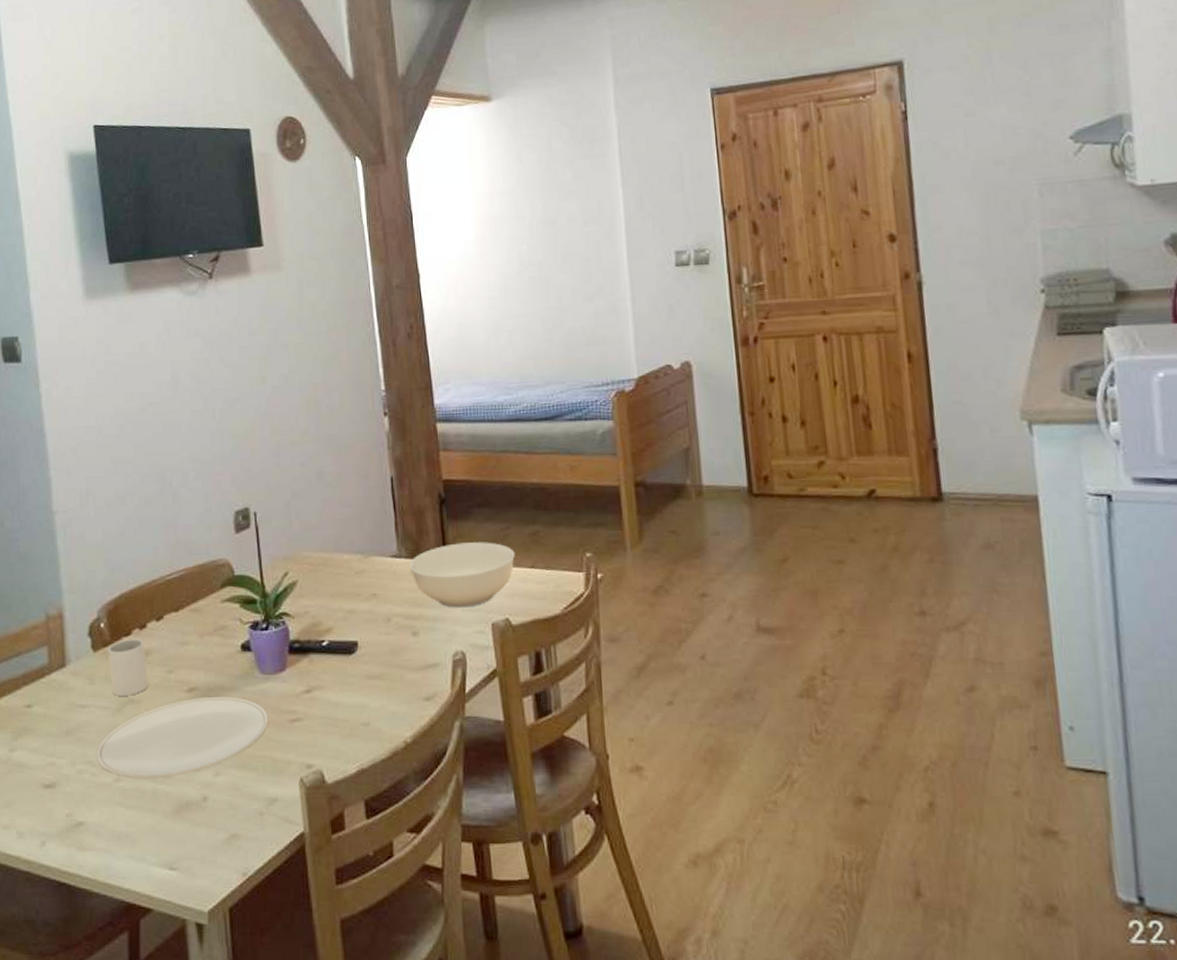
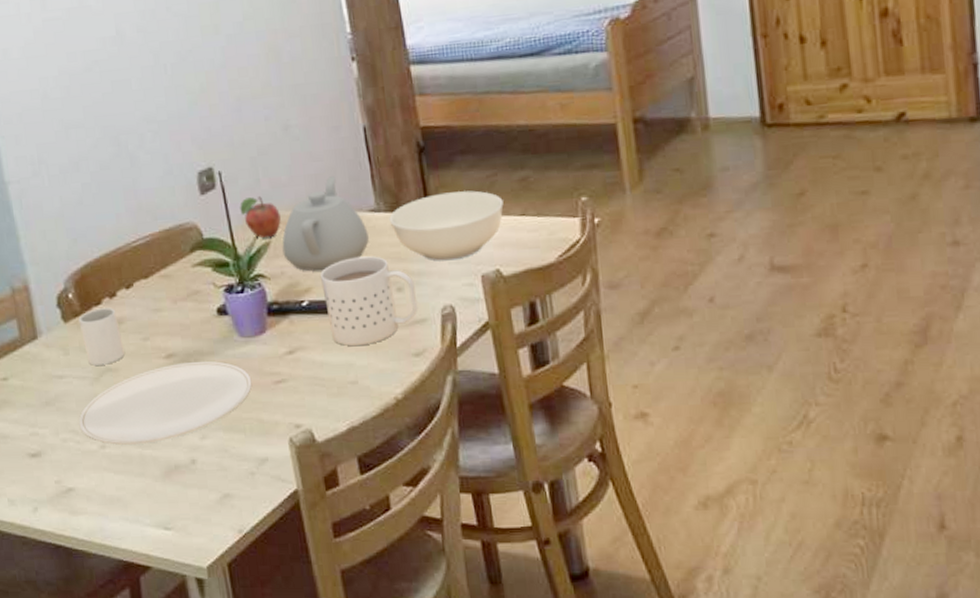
fruit: none [271,536,308,577] -> present [239,195,281,238]
teapot: none [308,522,389,612] -> present [282,176,369,272]
mug: none [342,600,431,688] -> present [321,256,418,347]

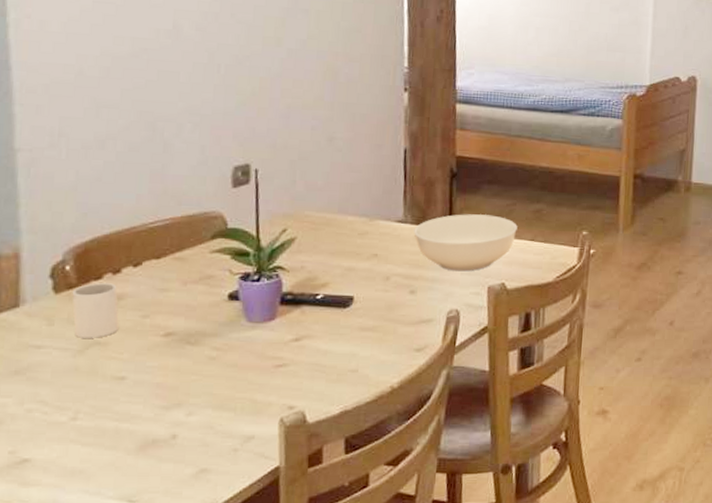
plate: present [78,361,252,445] -> none [50,341,252,418]
fruit: present [239,195,281,238] -> none [270,195,310,234]
teapot: present [282,176,369,272] -> none [306,187,392,269]
mug: present [321,256,418,347] -> none [339,260,427,339]

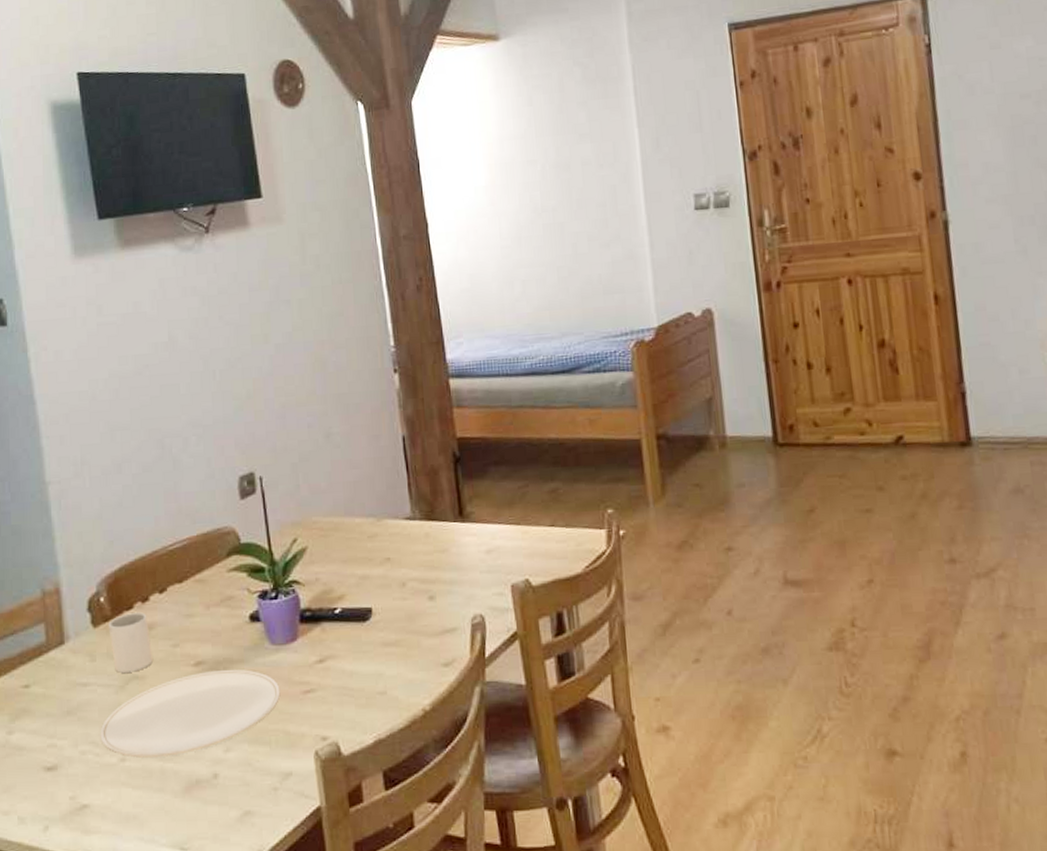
plate: none [50,341,252,418] -> present [100,669,281,758]
bowl: present [414,214,518,272] -> none [424,501,534,570]

